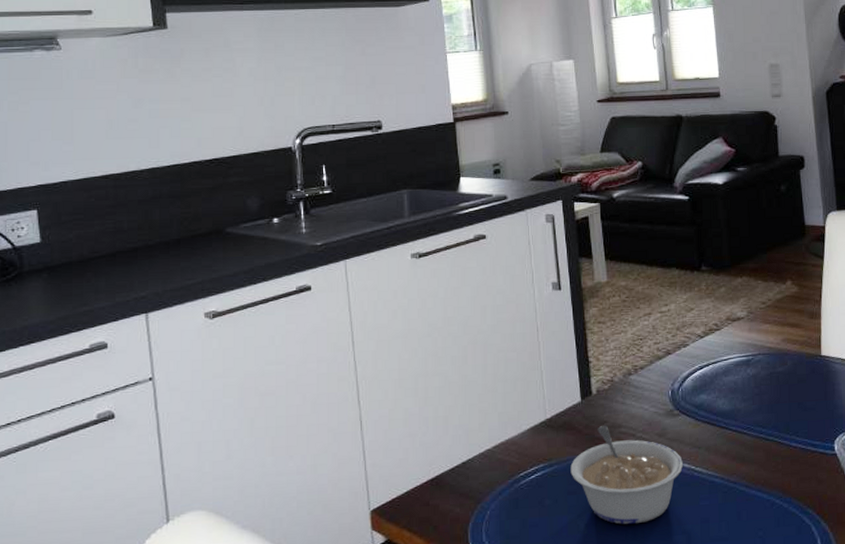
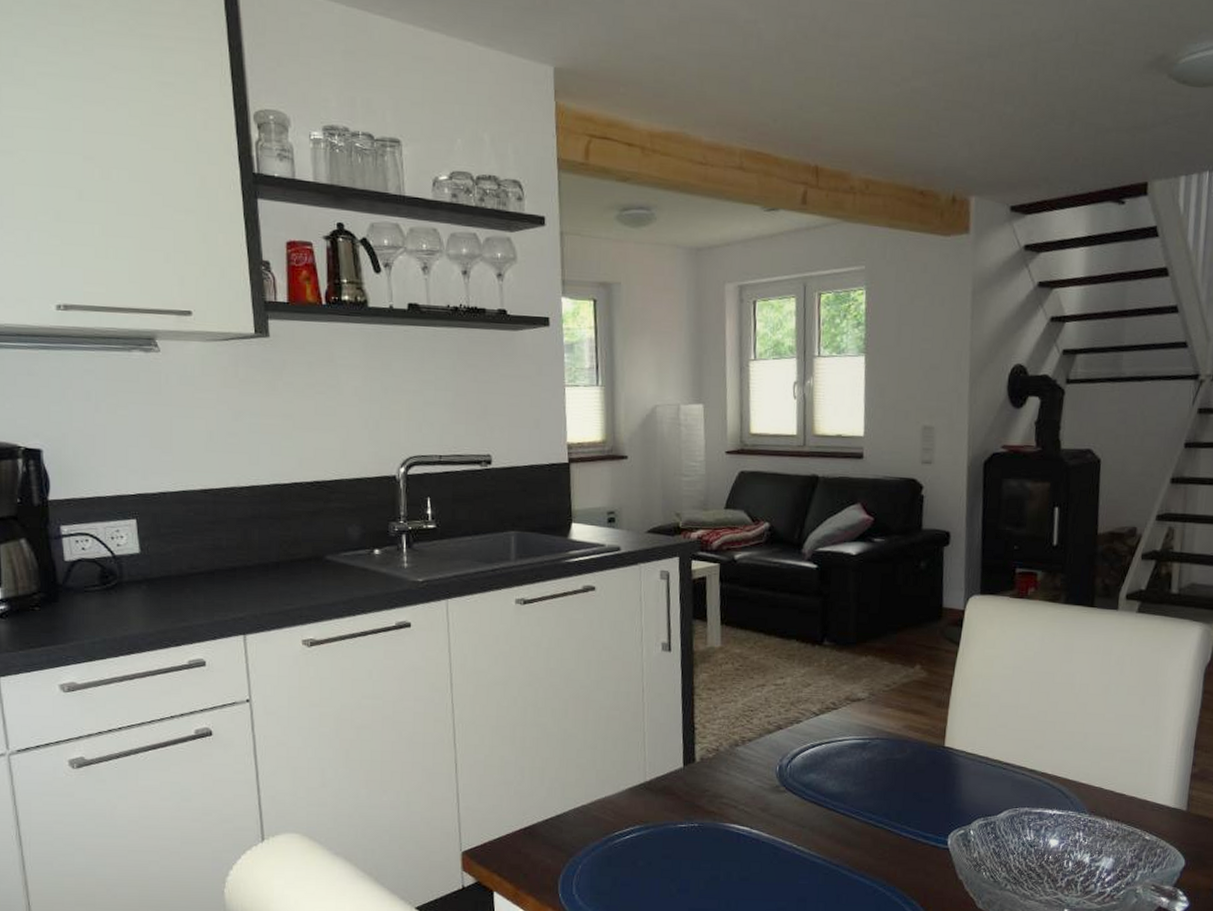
legume: present [570,425,684,525] -> none [666,793,785,895]

